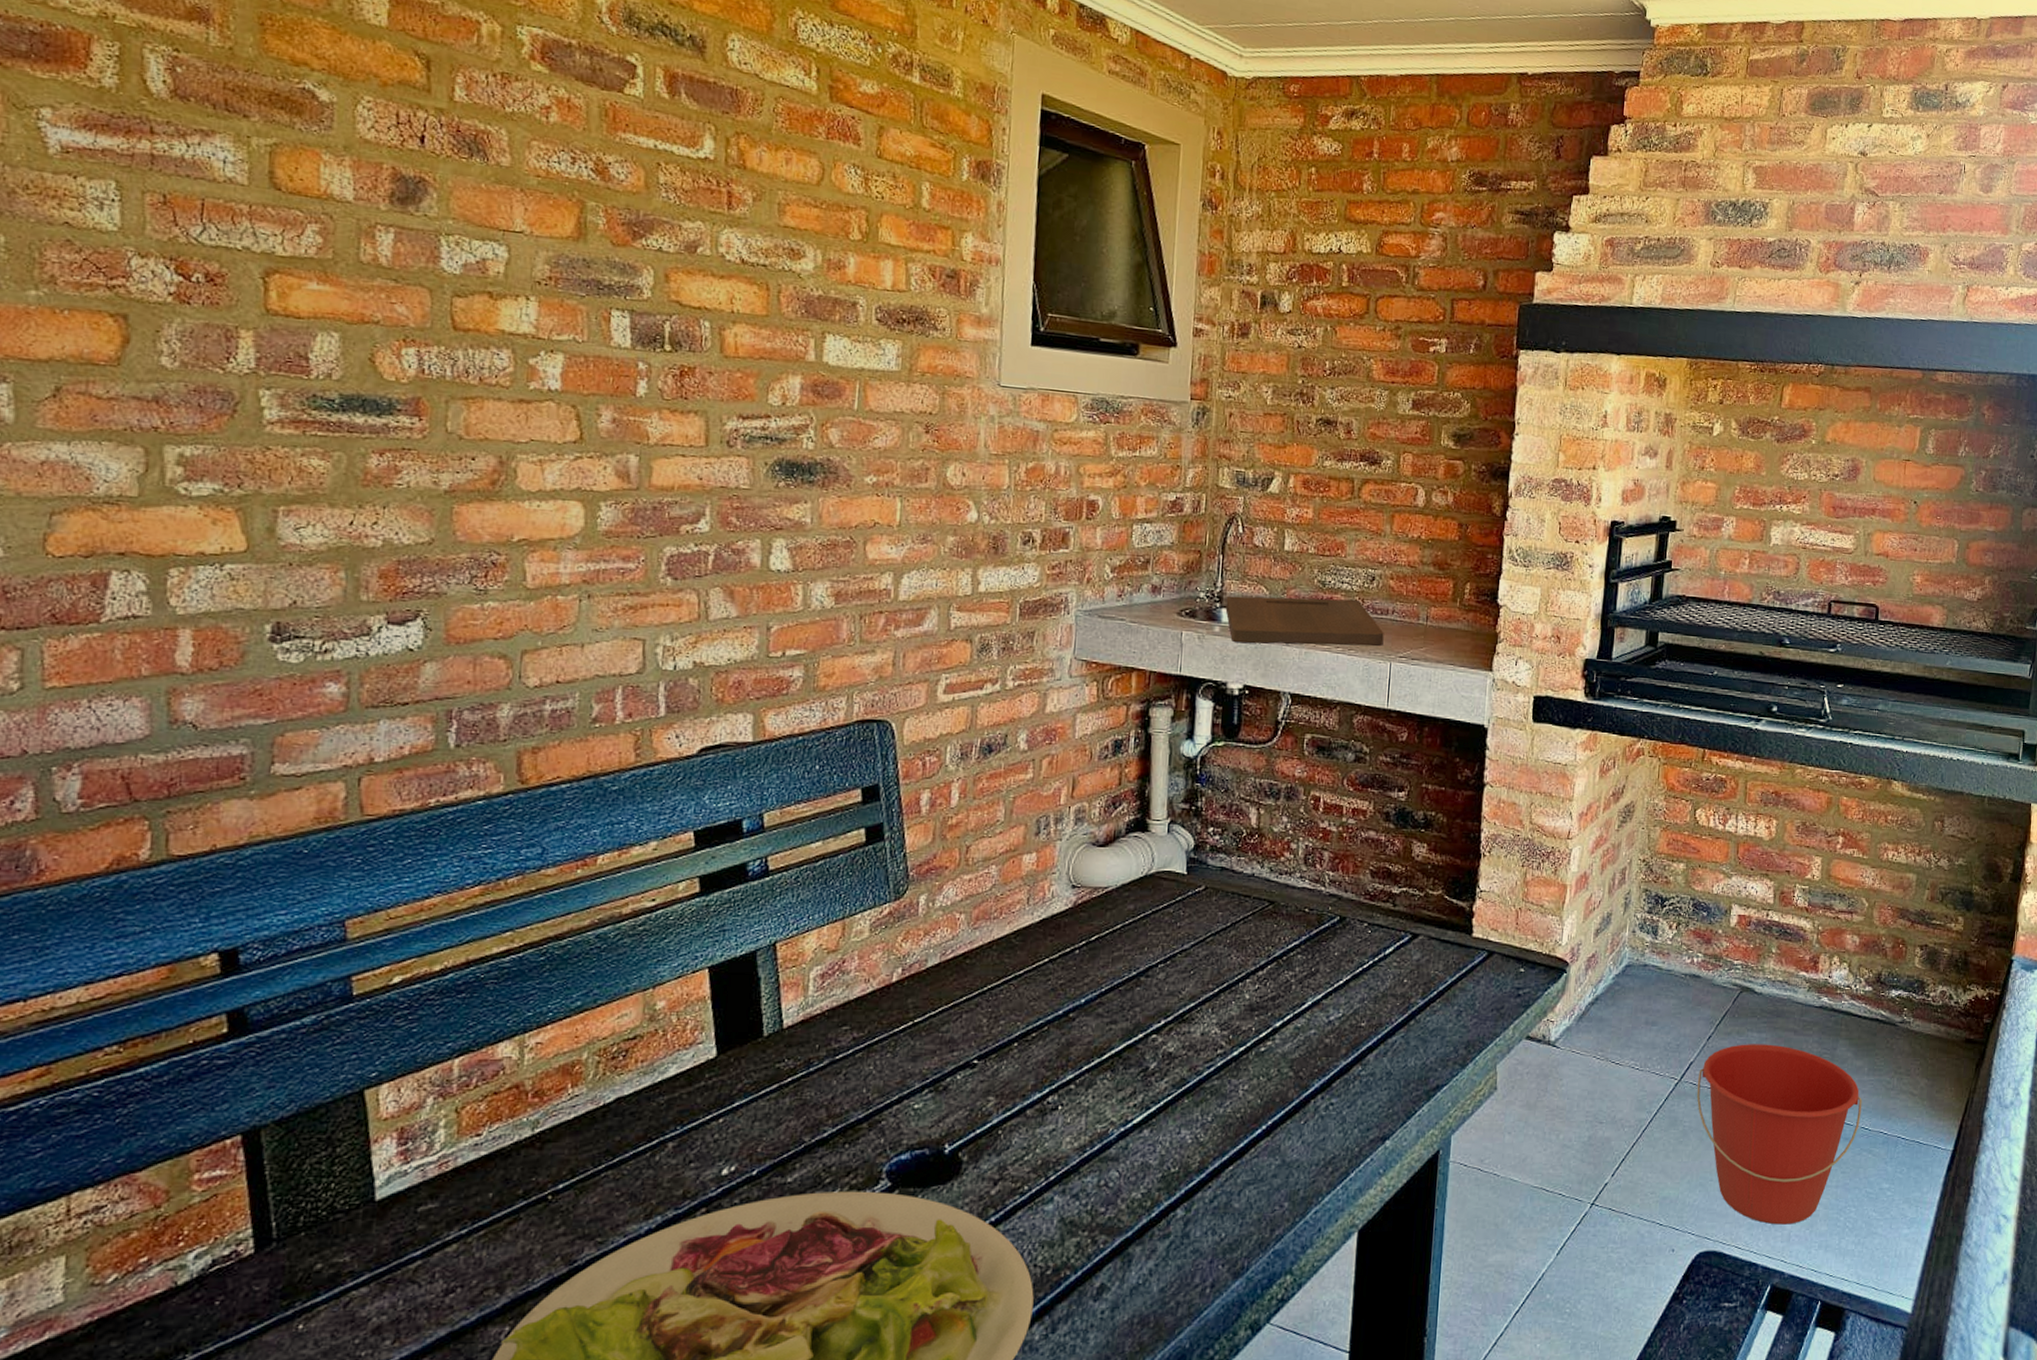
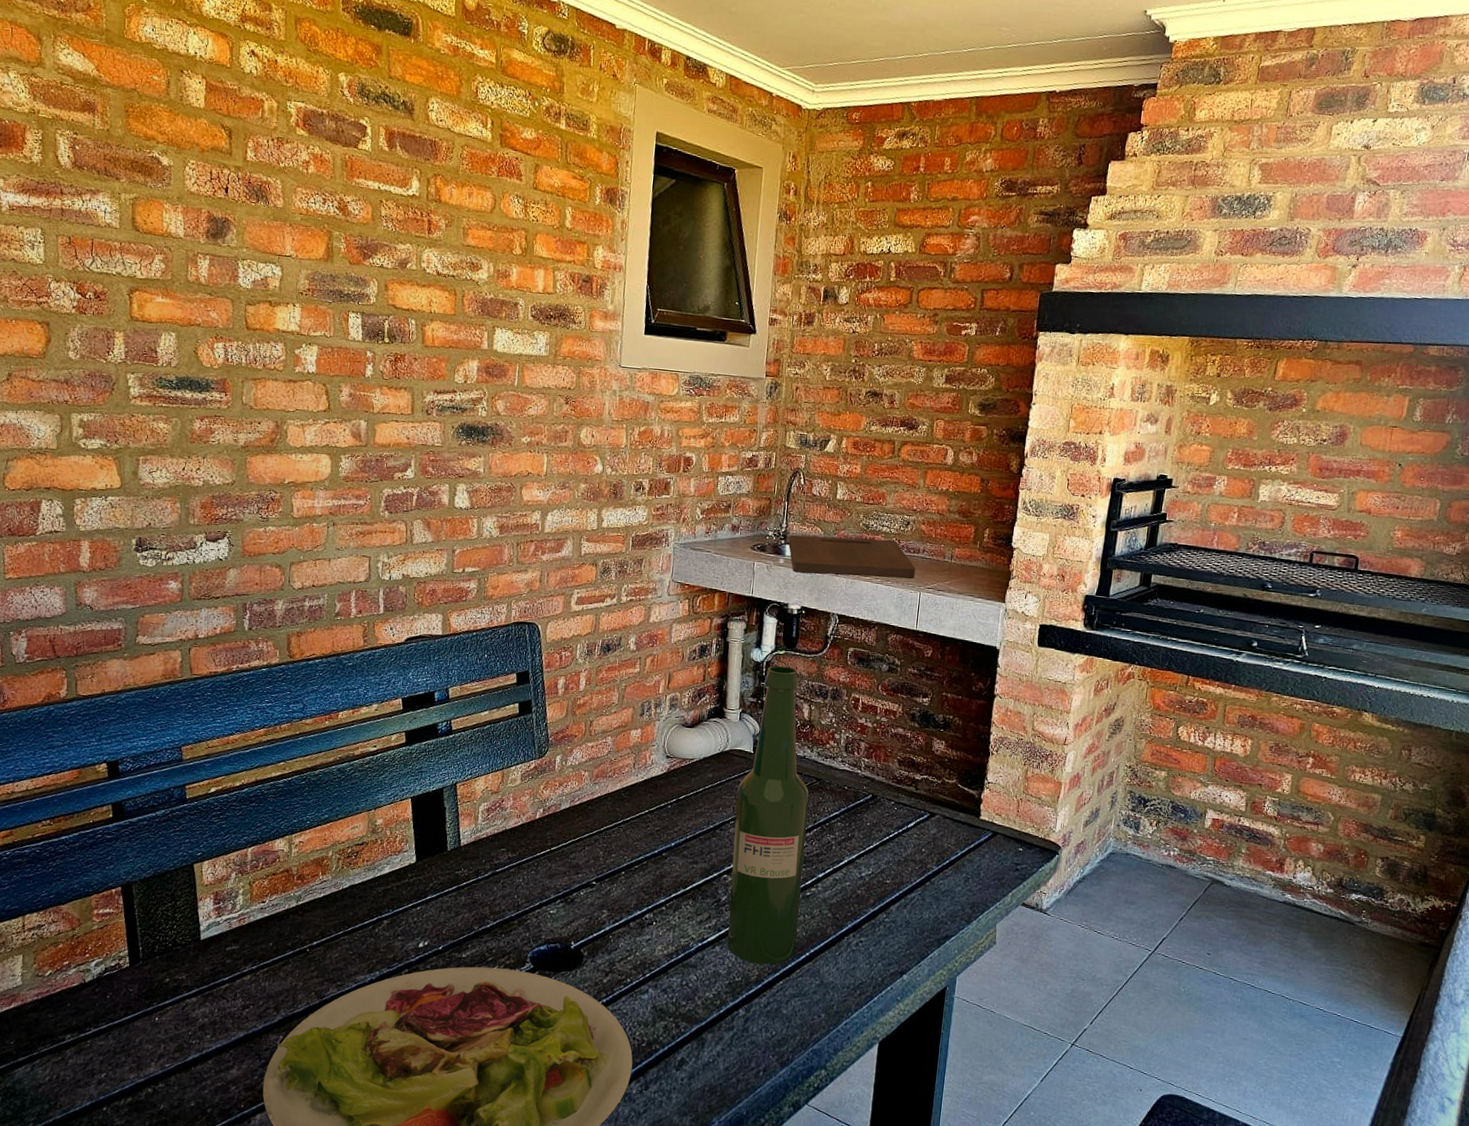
beer bottle: none [1159,761,1261,1147] -> present [727,665,809,964]
bucket: present [1696,1044,1862,1225] -> none [1167,927,1319,1082]

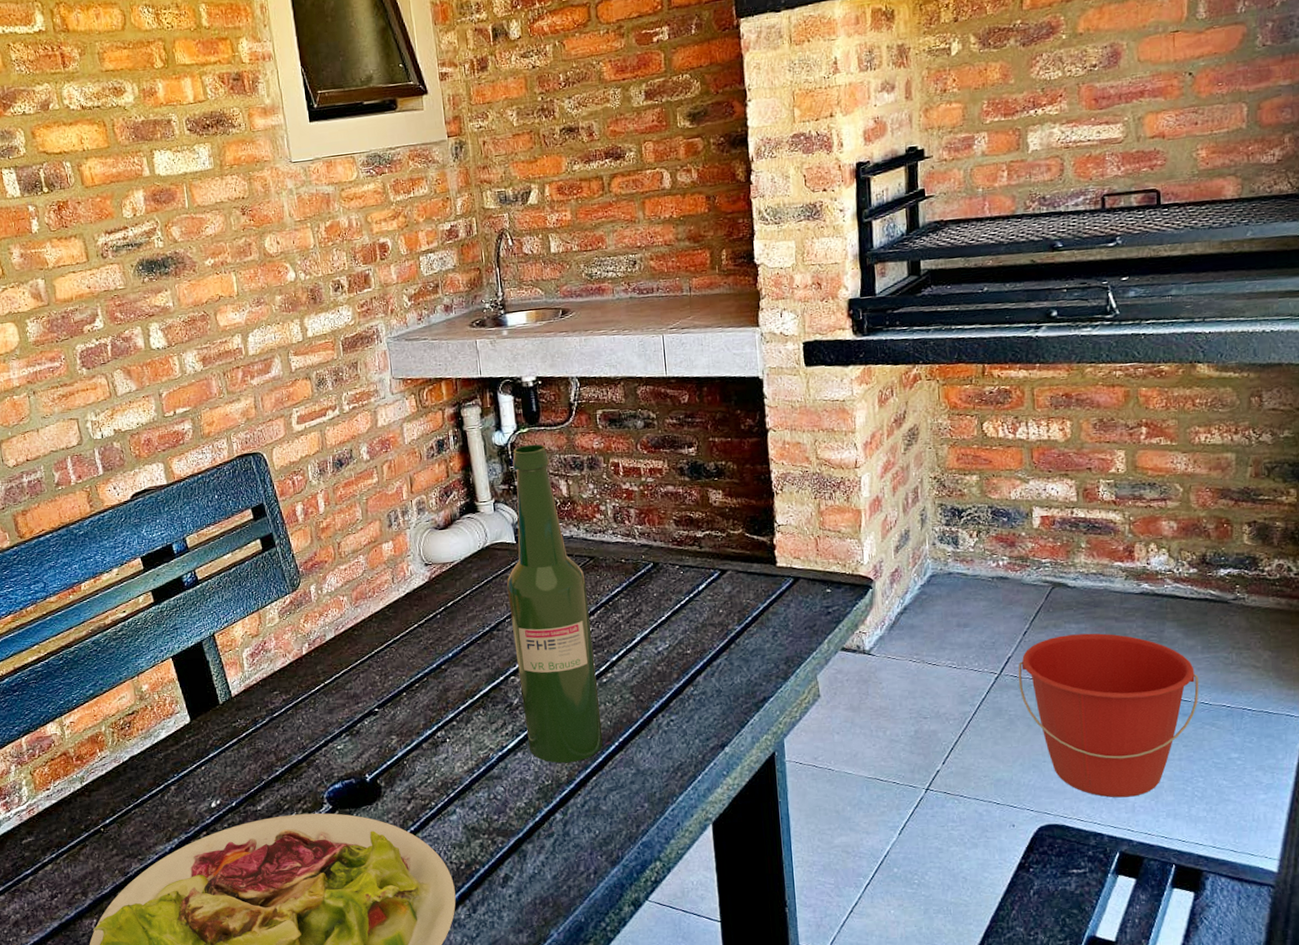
cutting board: present [788,534,916,579] -> none [508,285,653,342]
bucket: none [1167,927,1319,1082] -> present [1018,633,1199,798]

